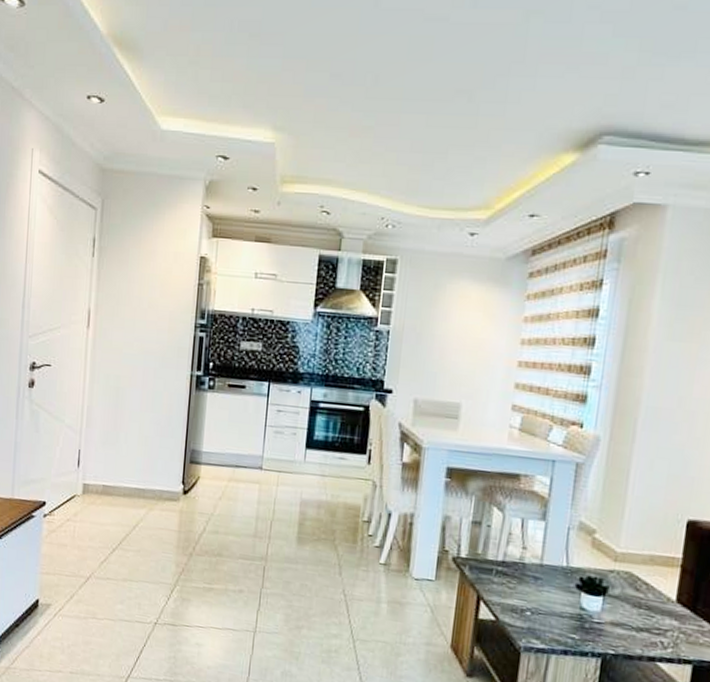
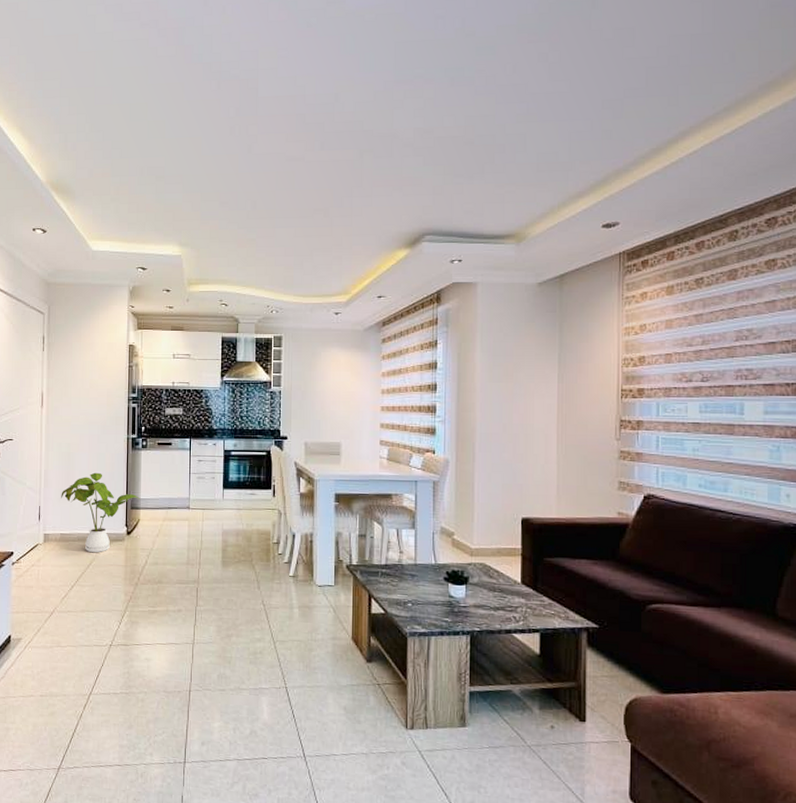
house plant: none [106,414,203,513] -> present [61,472,141,553]

